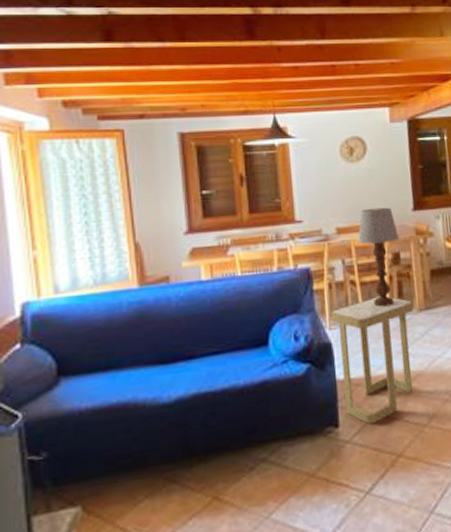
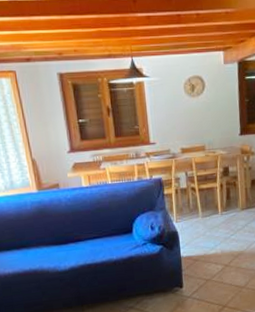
side table: present [331,296,413,424] -> none [177,199,237,286]
table lamp: present [358,207,400,307] -> none [197,132,229,207]

